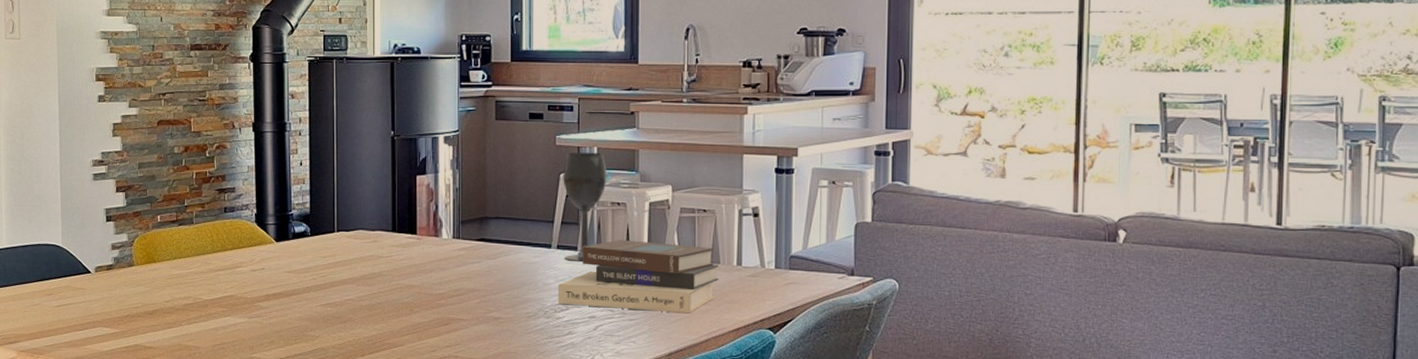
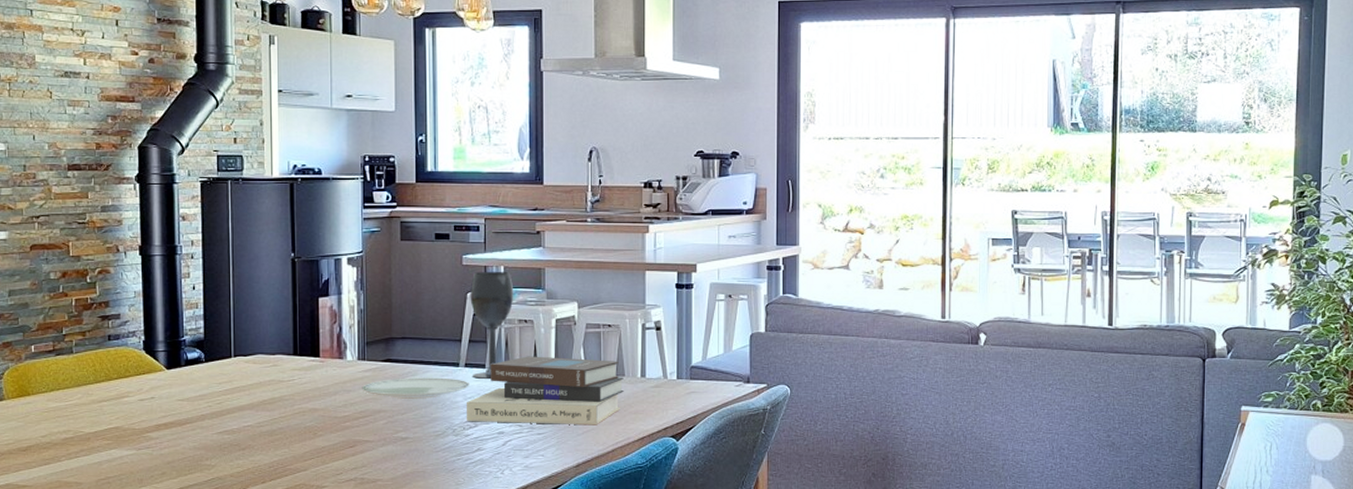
plate: none [456,258,561,280] -> present [362,377,469,400]

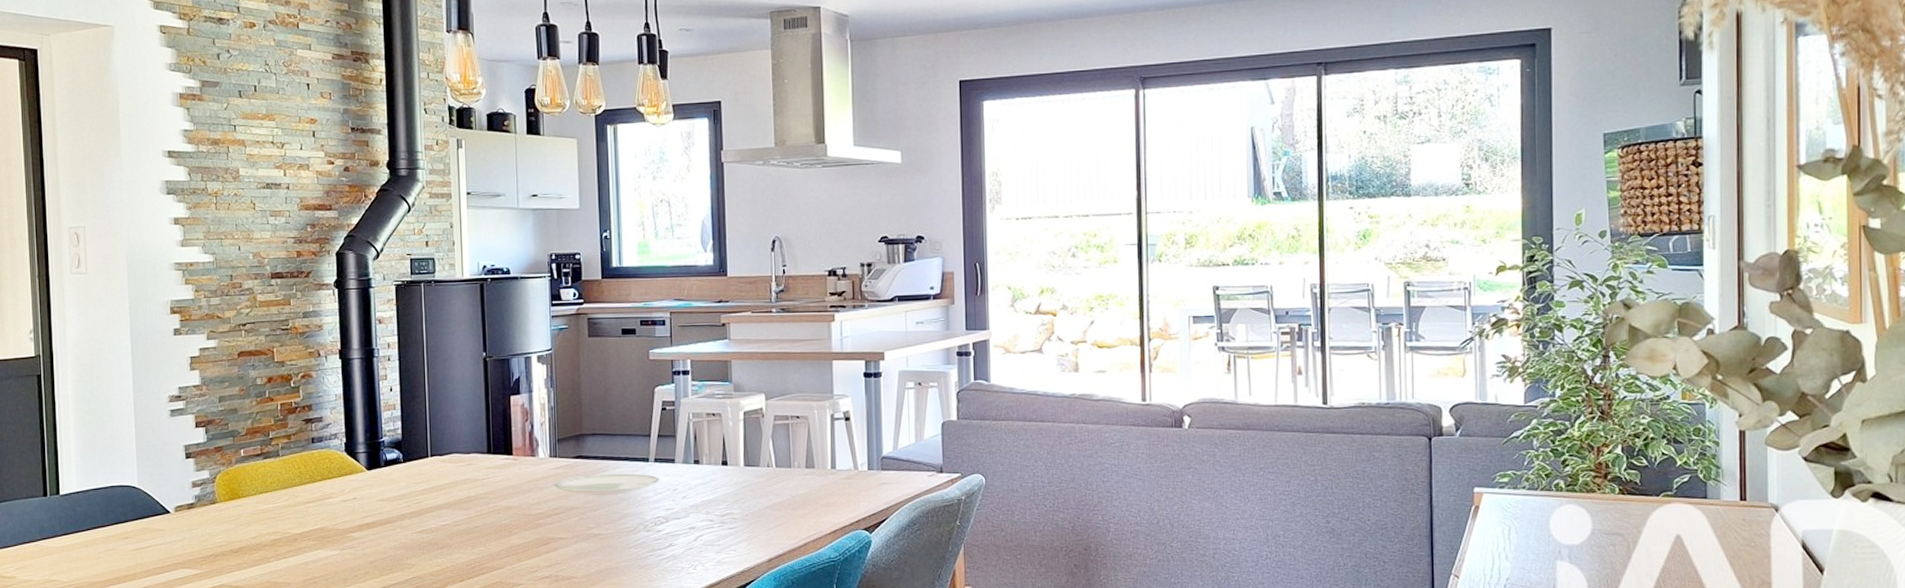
books: present [467,356,624,425] -> none [657,449,814,519]
wine glass: present [470,271,514,379] -> none [657,364,701,474]

